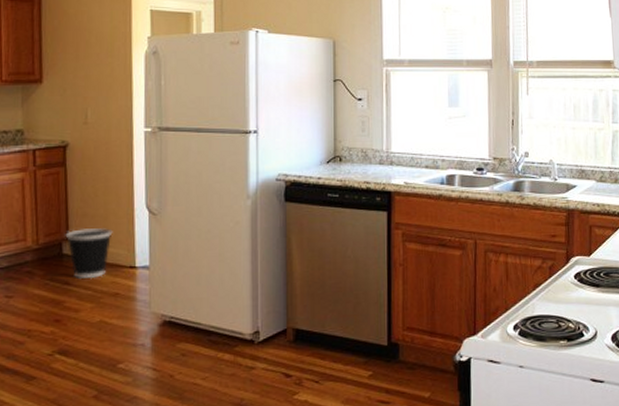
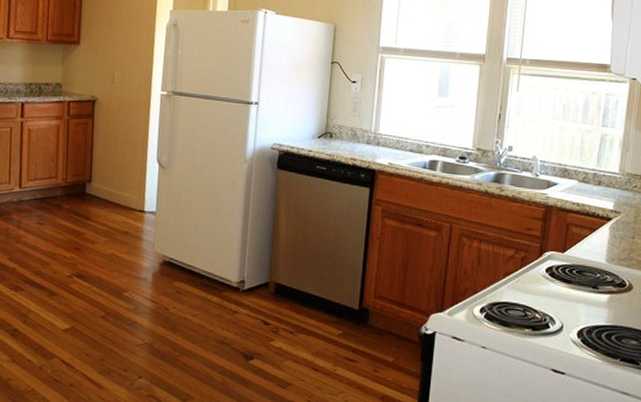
wastebasket: present [65,228,113,280] -> none [89,173,128,217]

